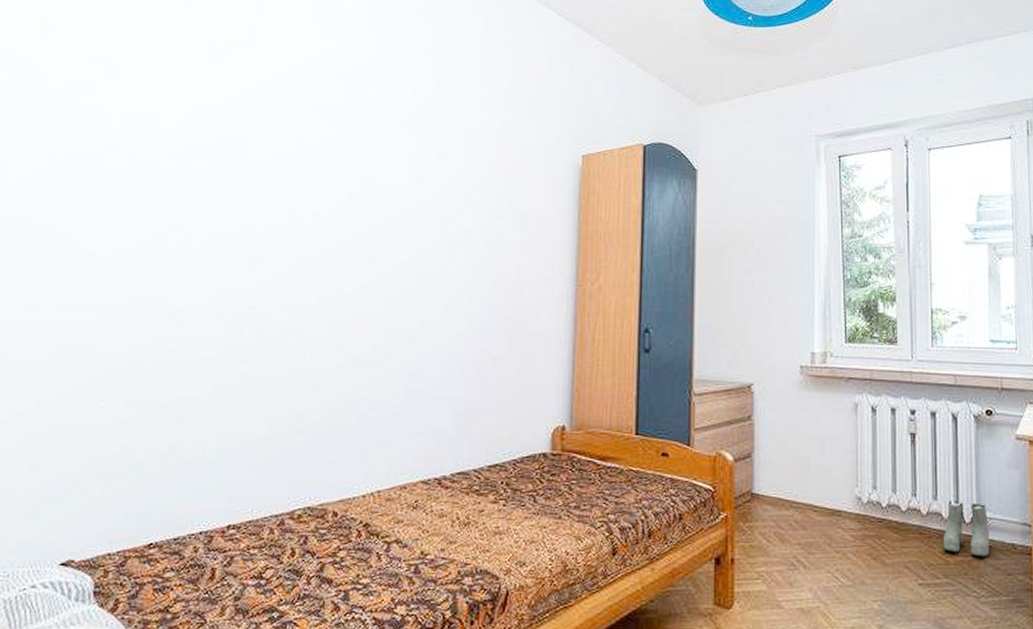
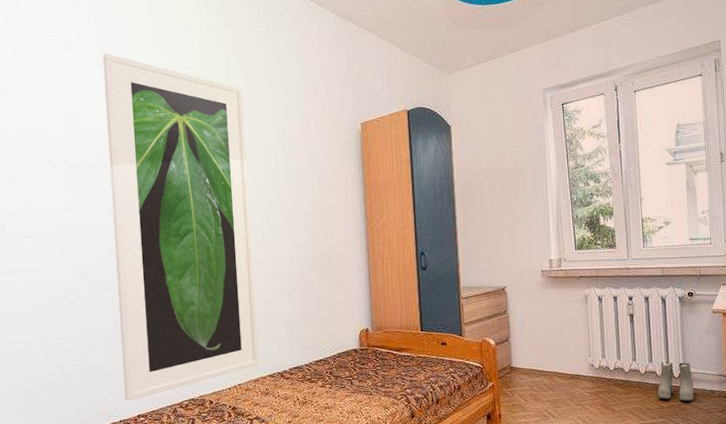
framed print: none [212,34,433,504] -> present [102,53,260,401]

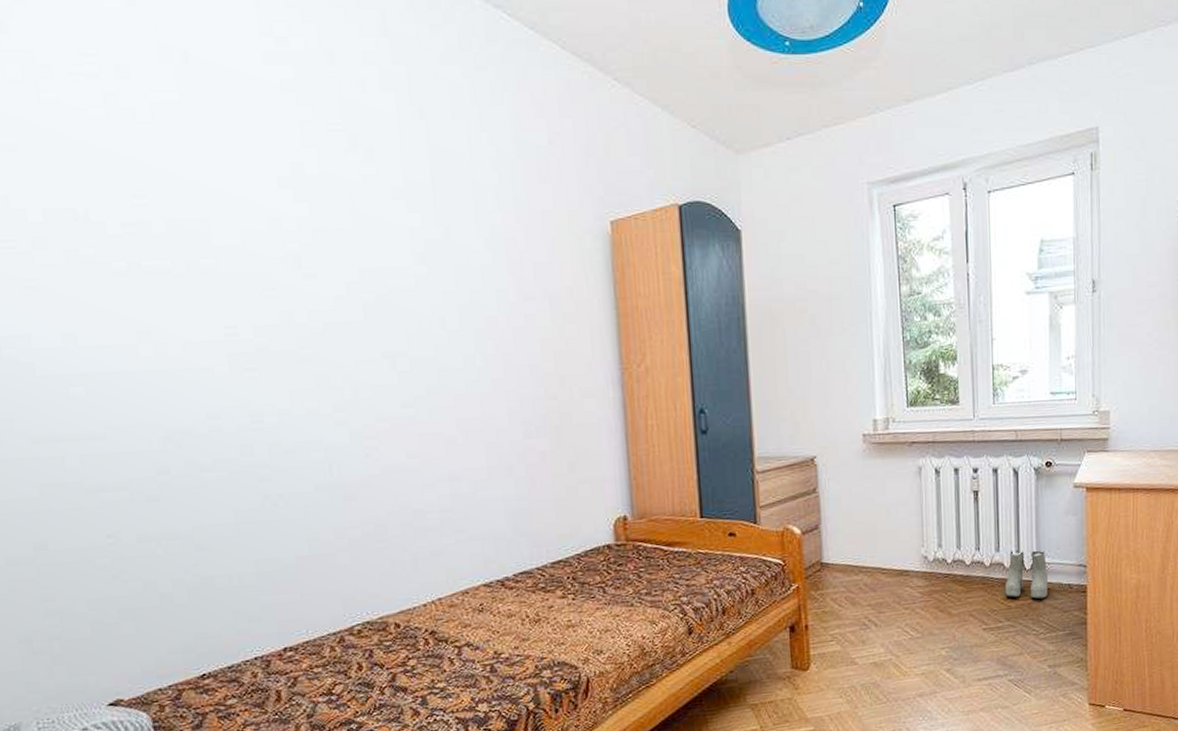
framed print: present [102,53,260,401] -> none [185,89,469,629]

